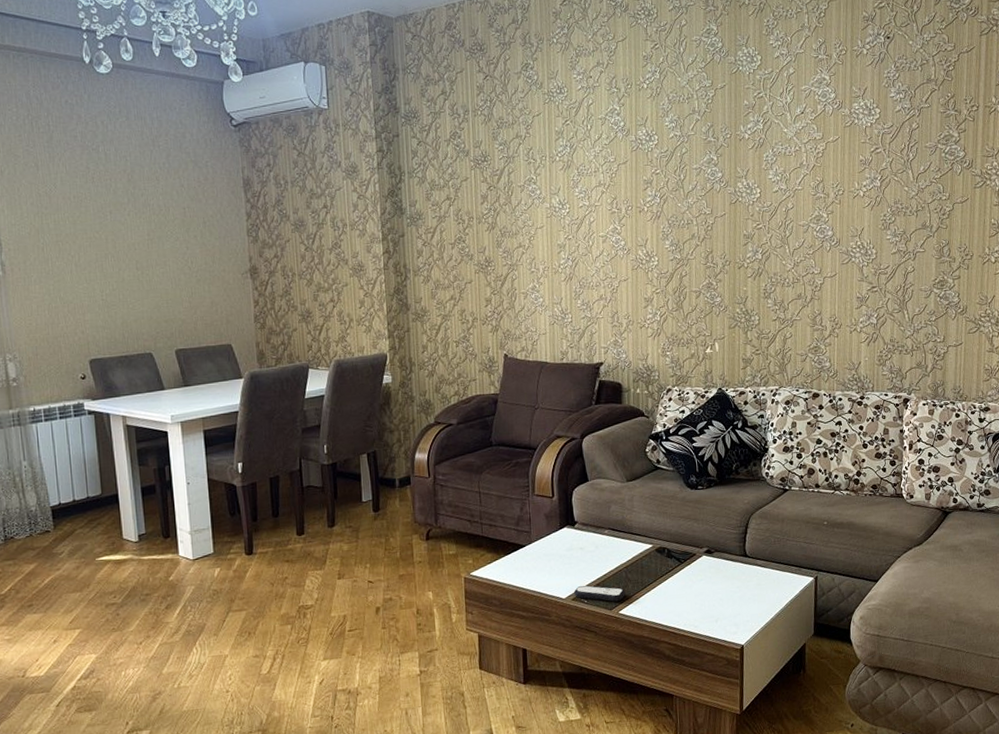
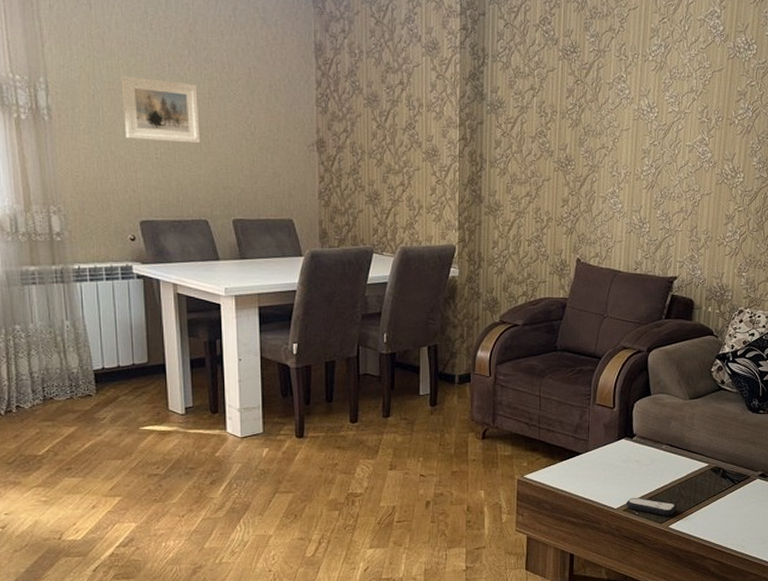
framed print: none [67,227,142,285] -> present [121,75,201,144]

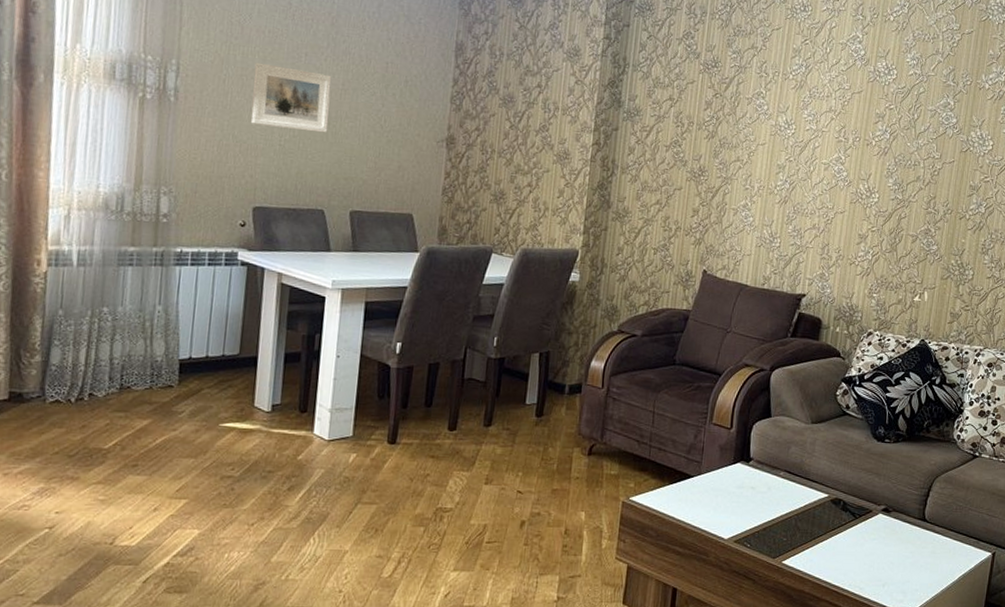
remote control: present [626,497,677,516] -> none [738,527,792,550]

